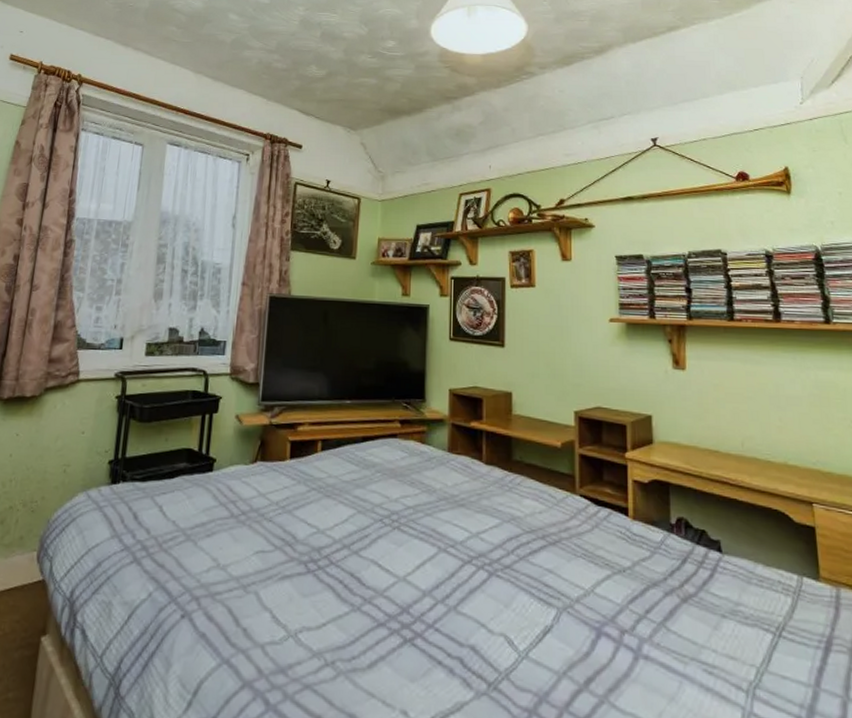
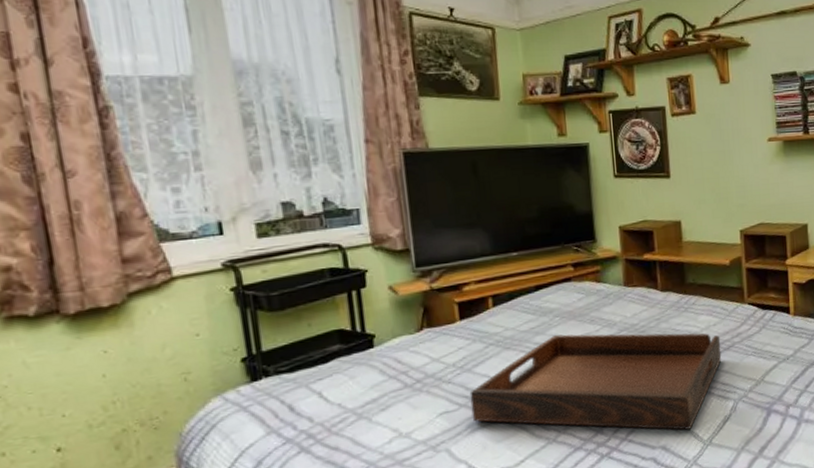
serving tray: none [284,492,546,632] -> present [469,333,722,430]

